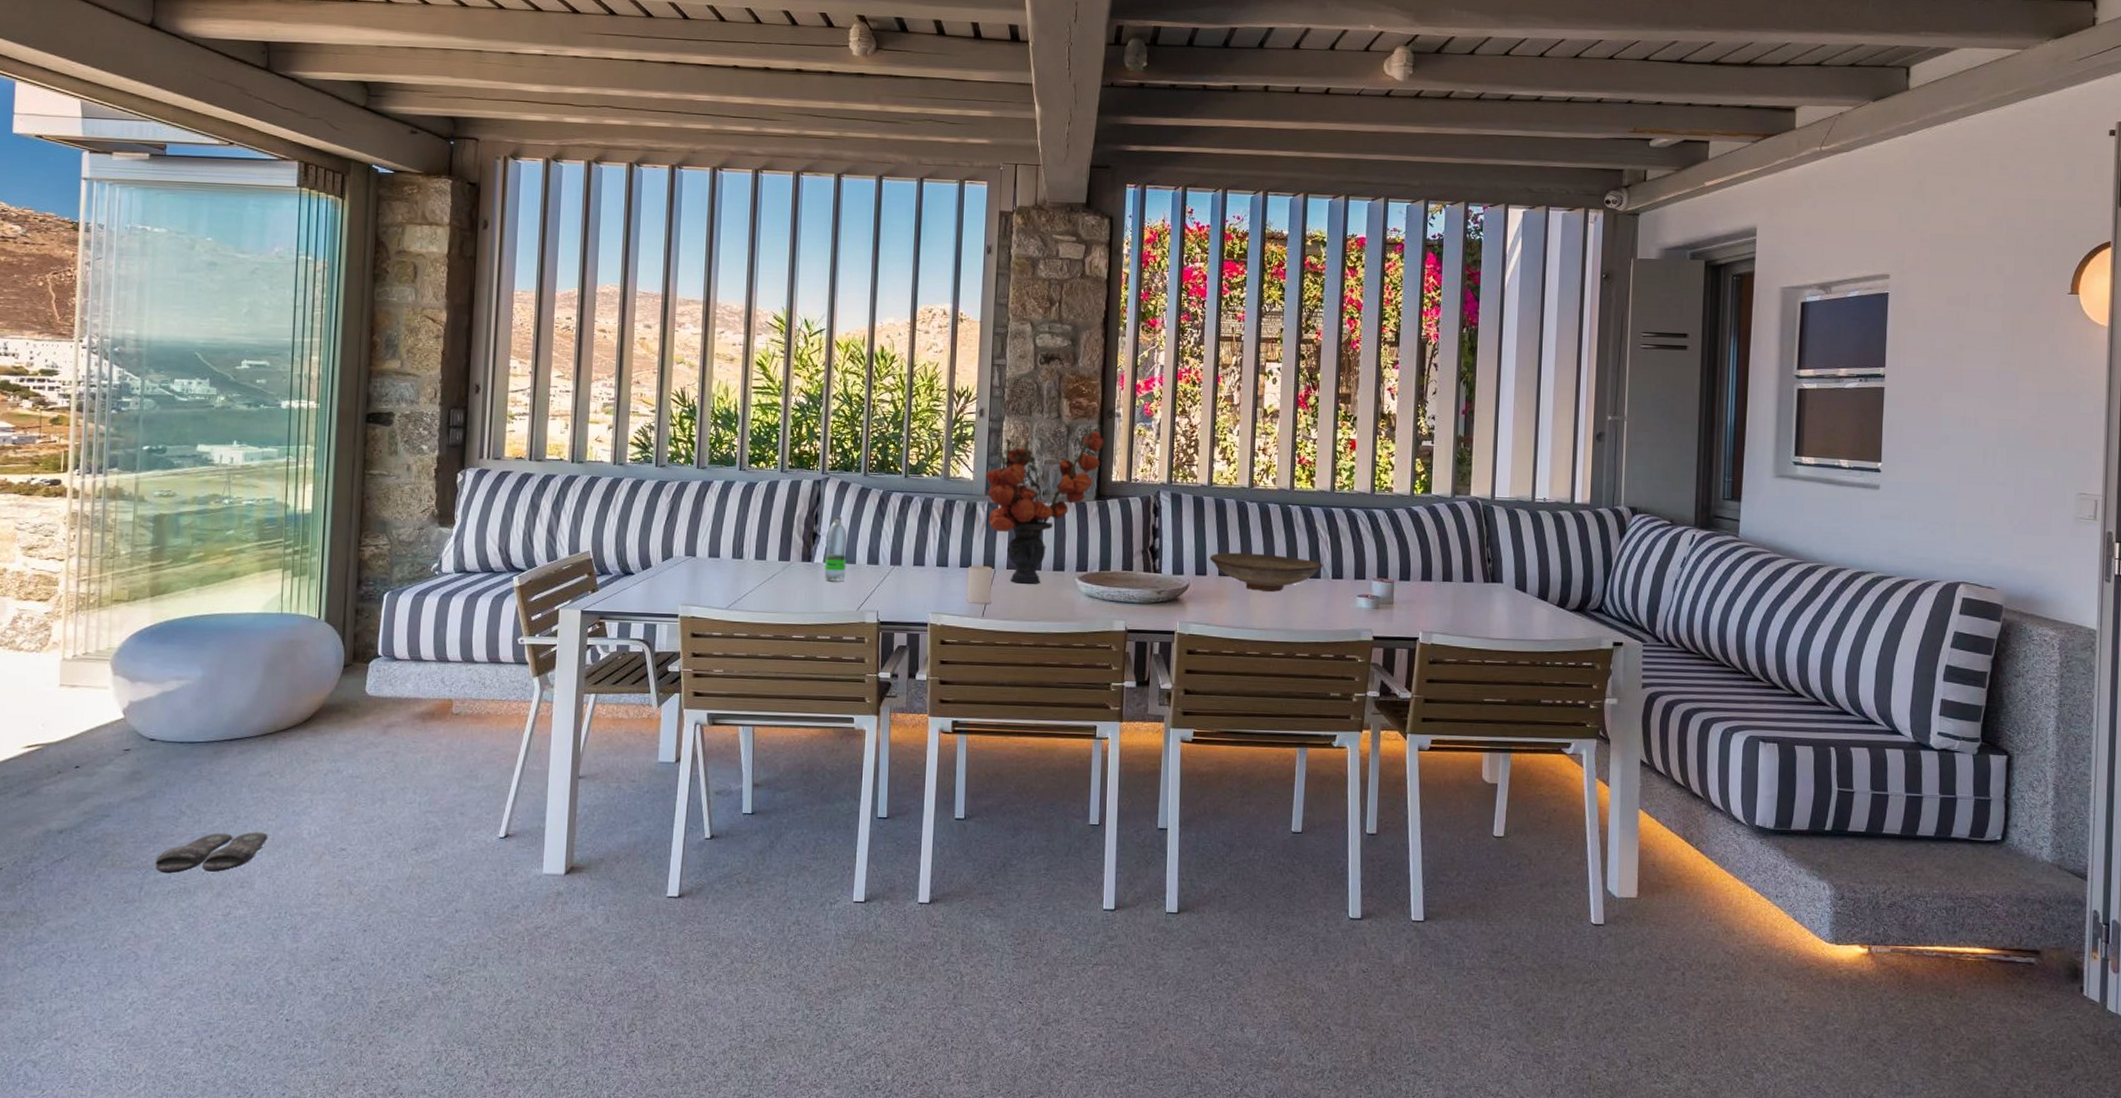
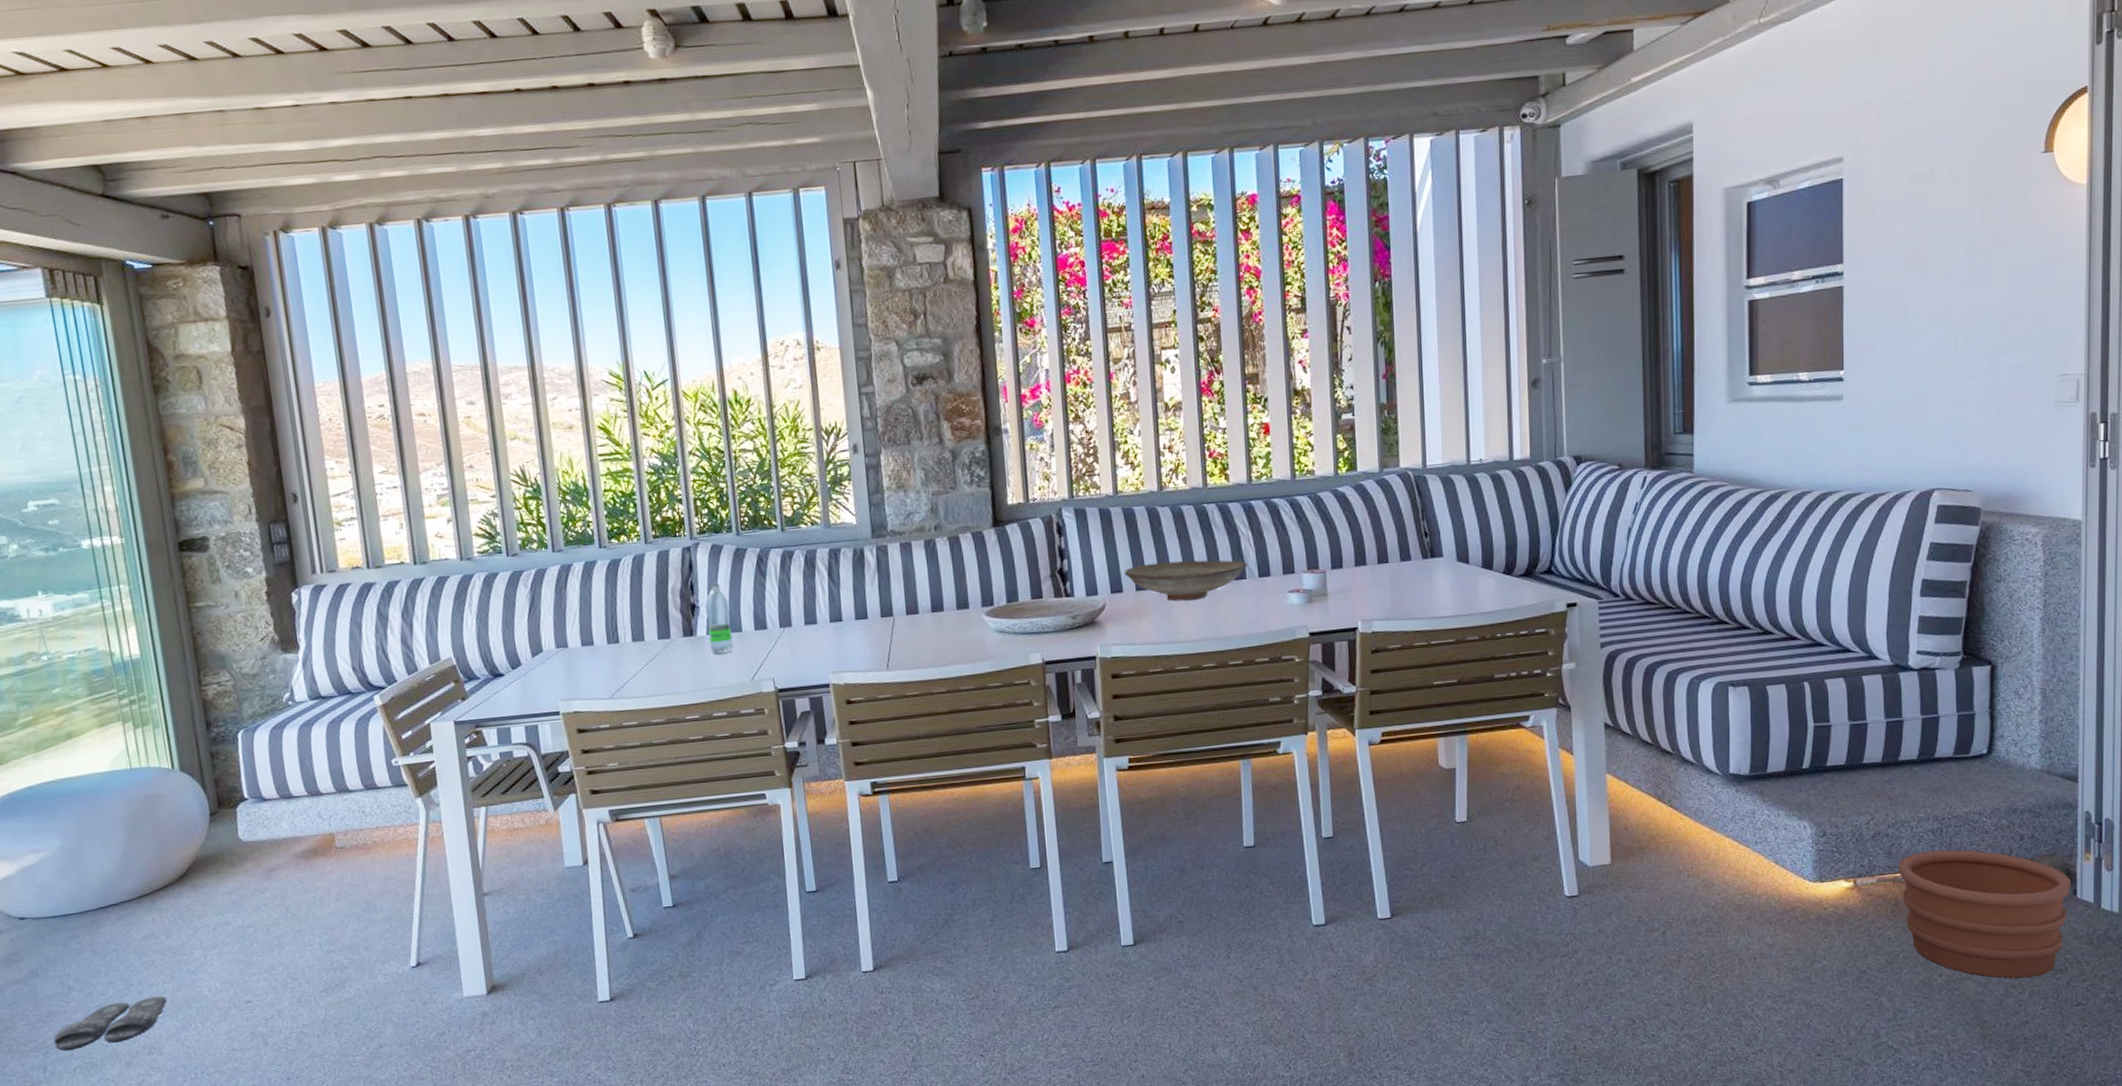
cup: present [966,566,992,605] -> none [864,614,894,658]
bouquet: present [985,416,1104,585] -> none [869,446,994,629]
planter pot: none [1912,927,2079,1070] -> present [1899,849,2072,979]

